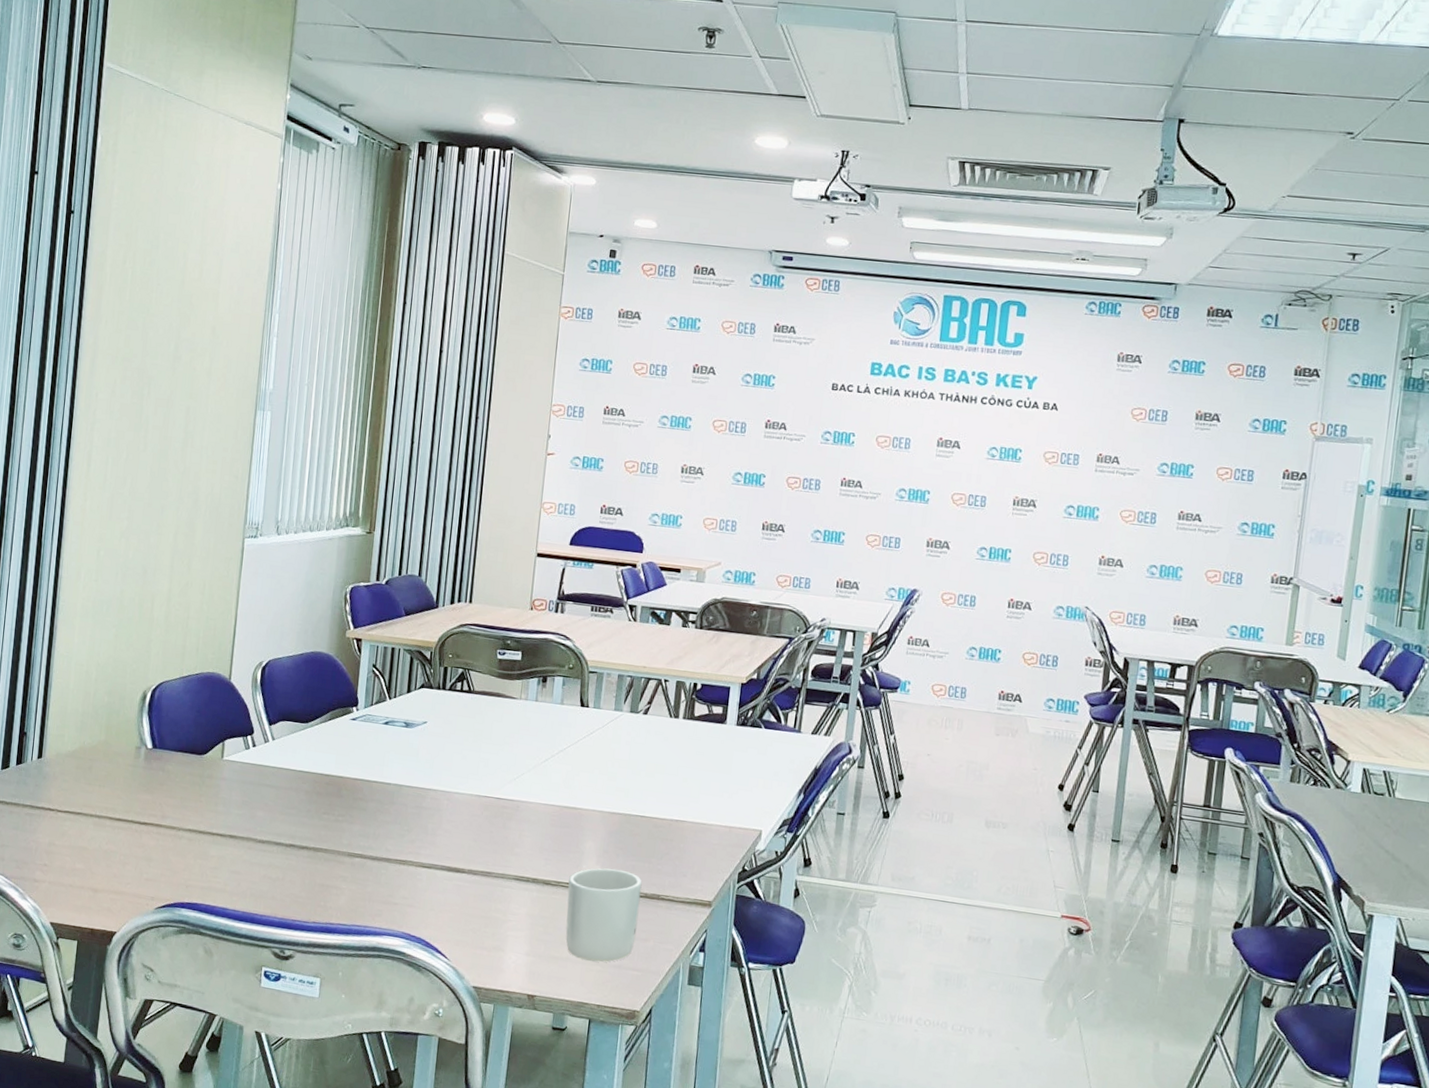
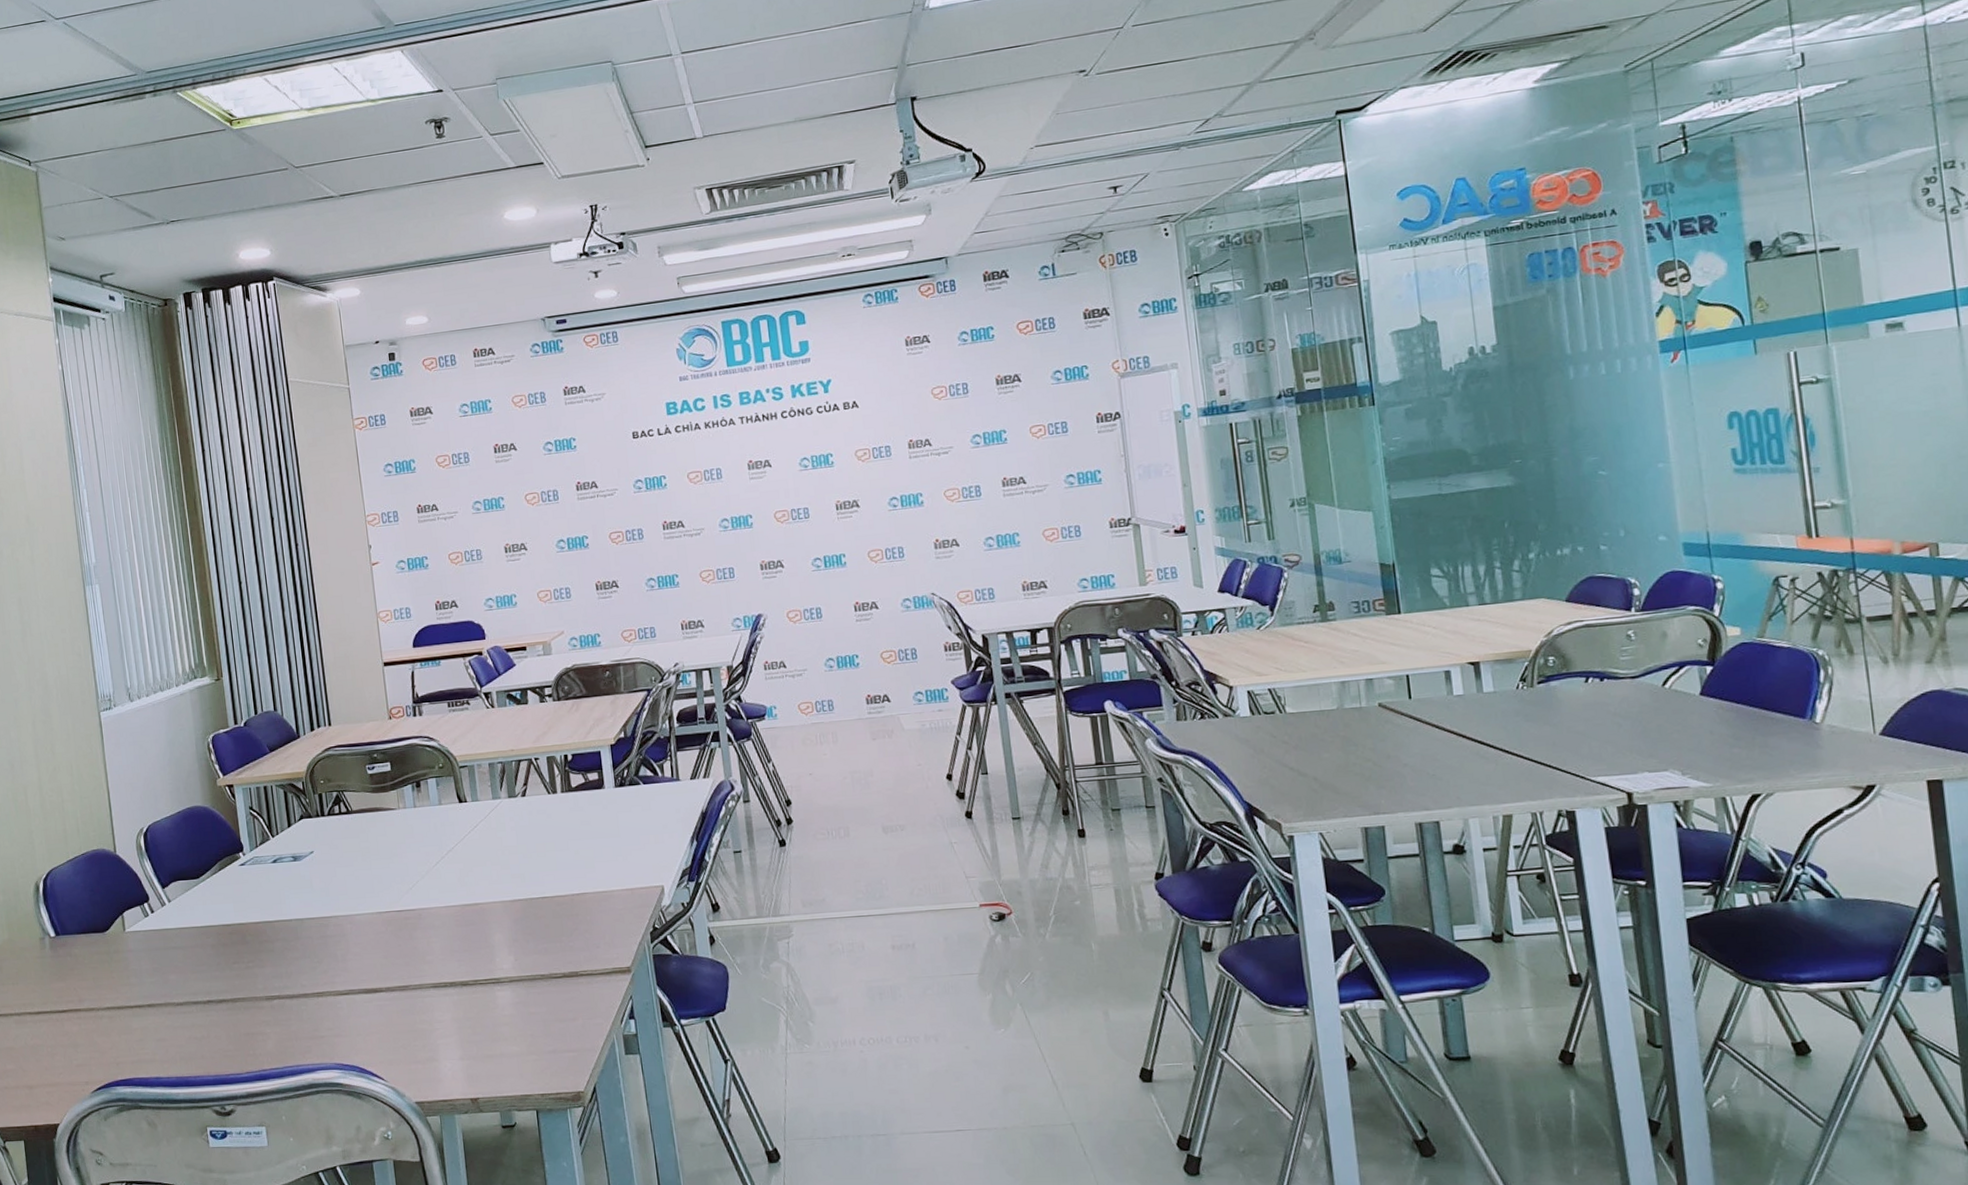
mug: present [565,868,642,963] -> none [485,954,564,1052]

